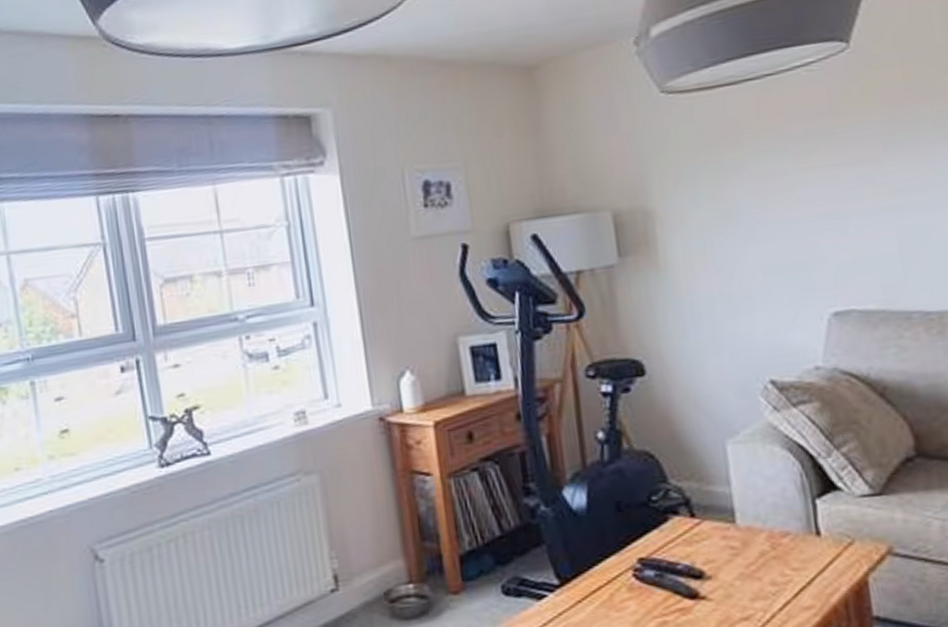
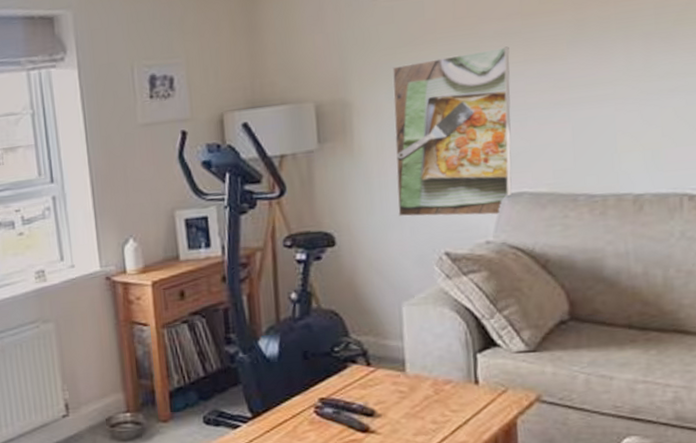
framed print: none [696,148,839,340] -> present [392,46,512,217]

